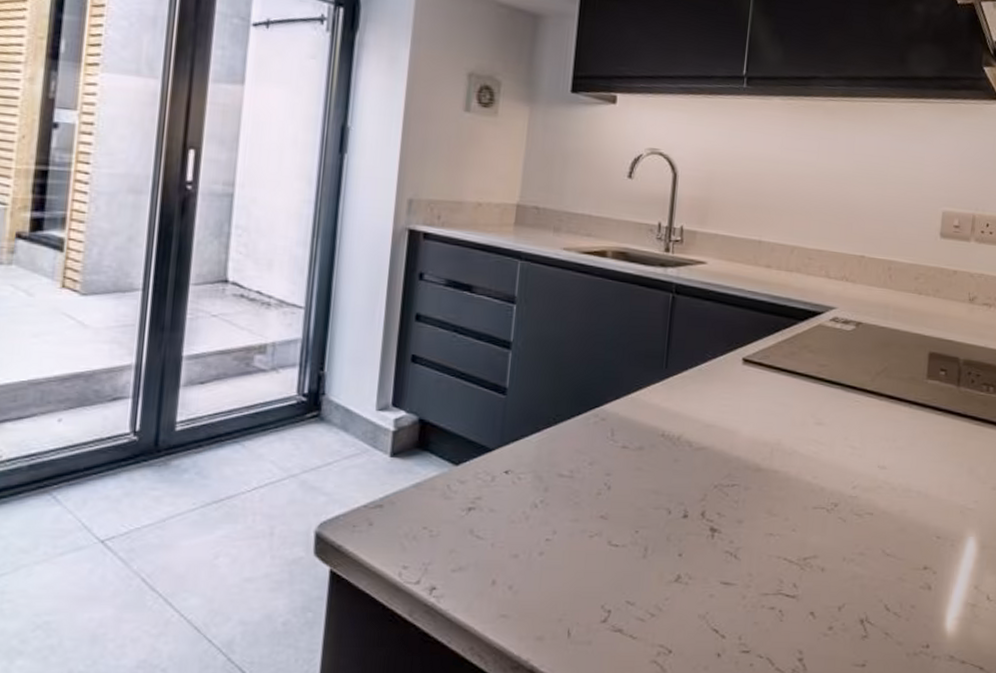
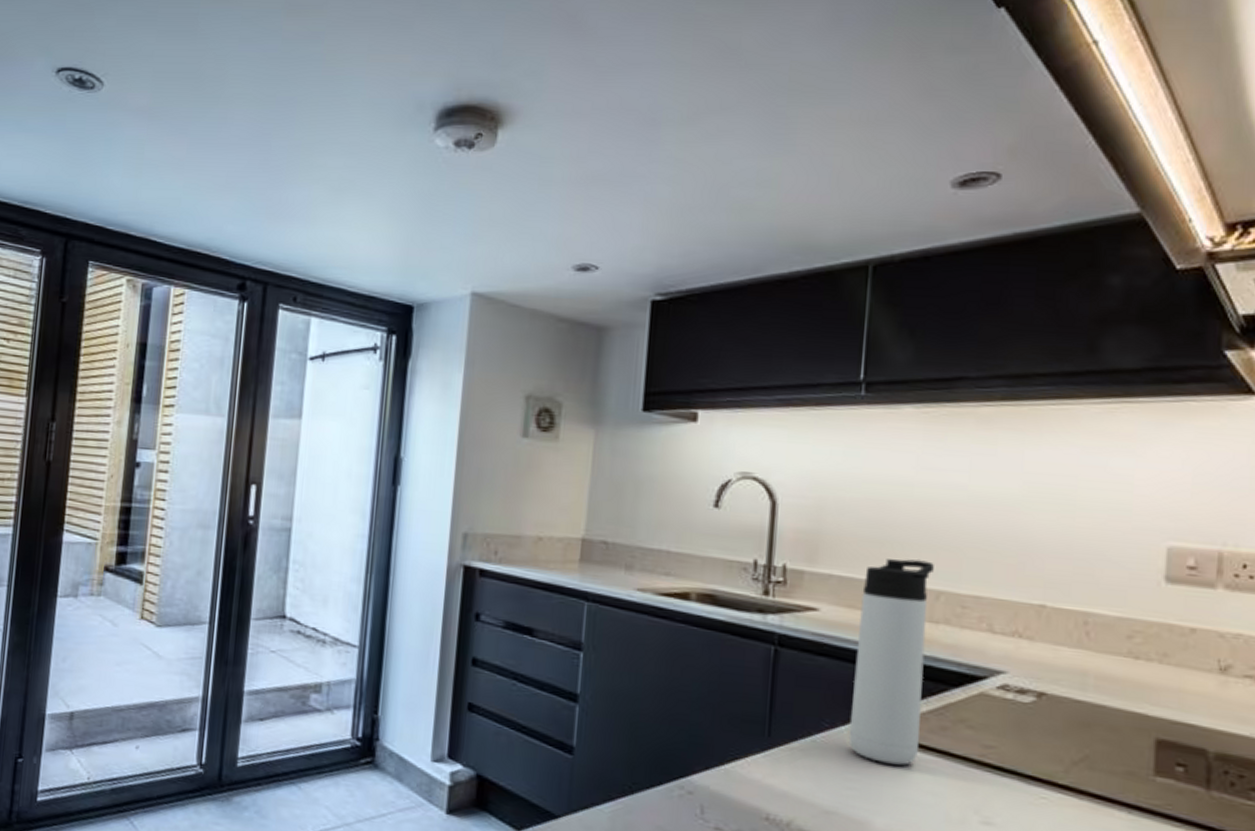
thermos bottle: none [725,221,791,384] -> present [848,559,934,766]

